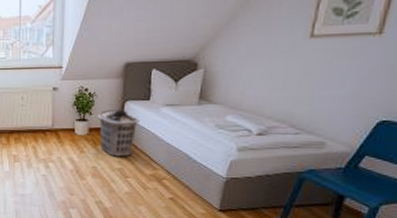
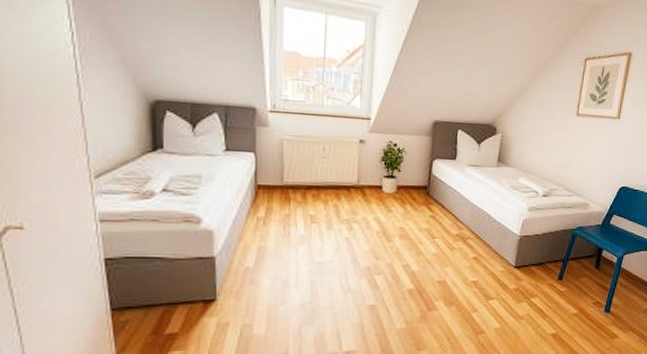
clothes hamper: present [97,109,140,157] -> none [405,167,447,217]

